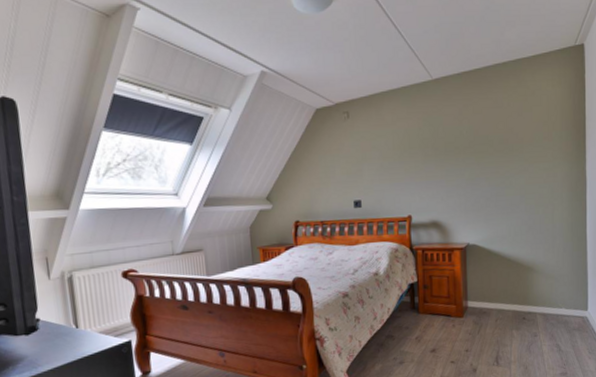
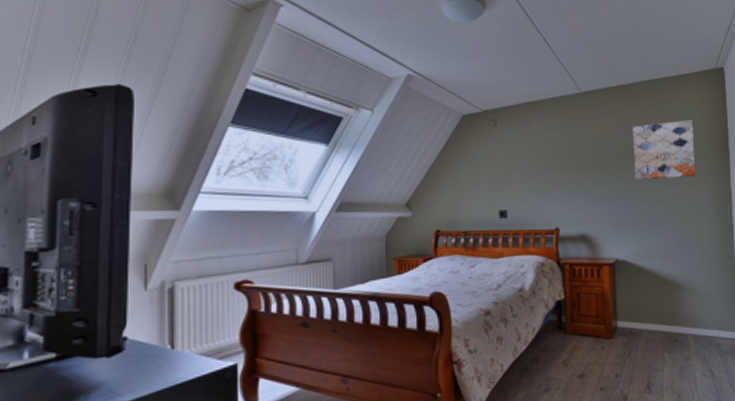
wall art: none [485,102,549,166] -> present [632,120,695,180]

